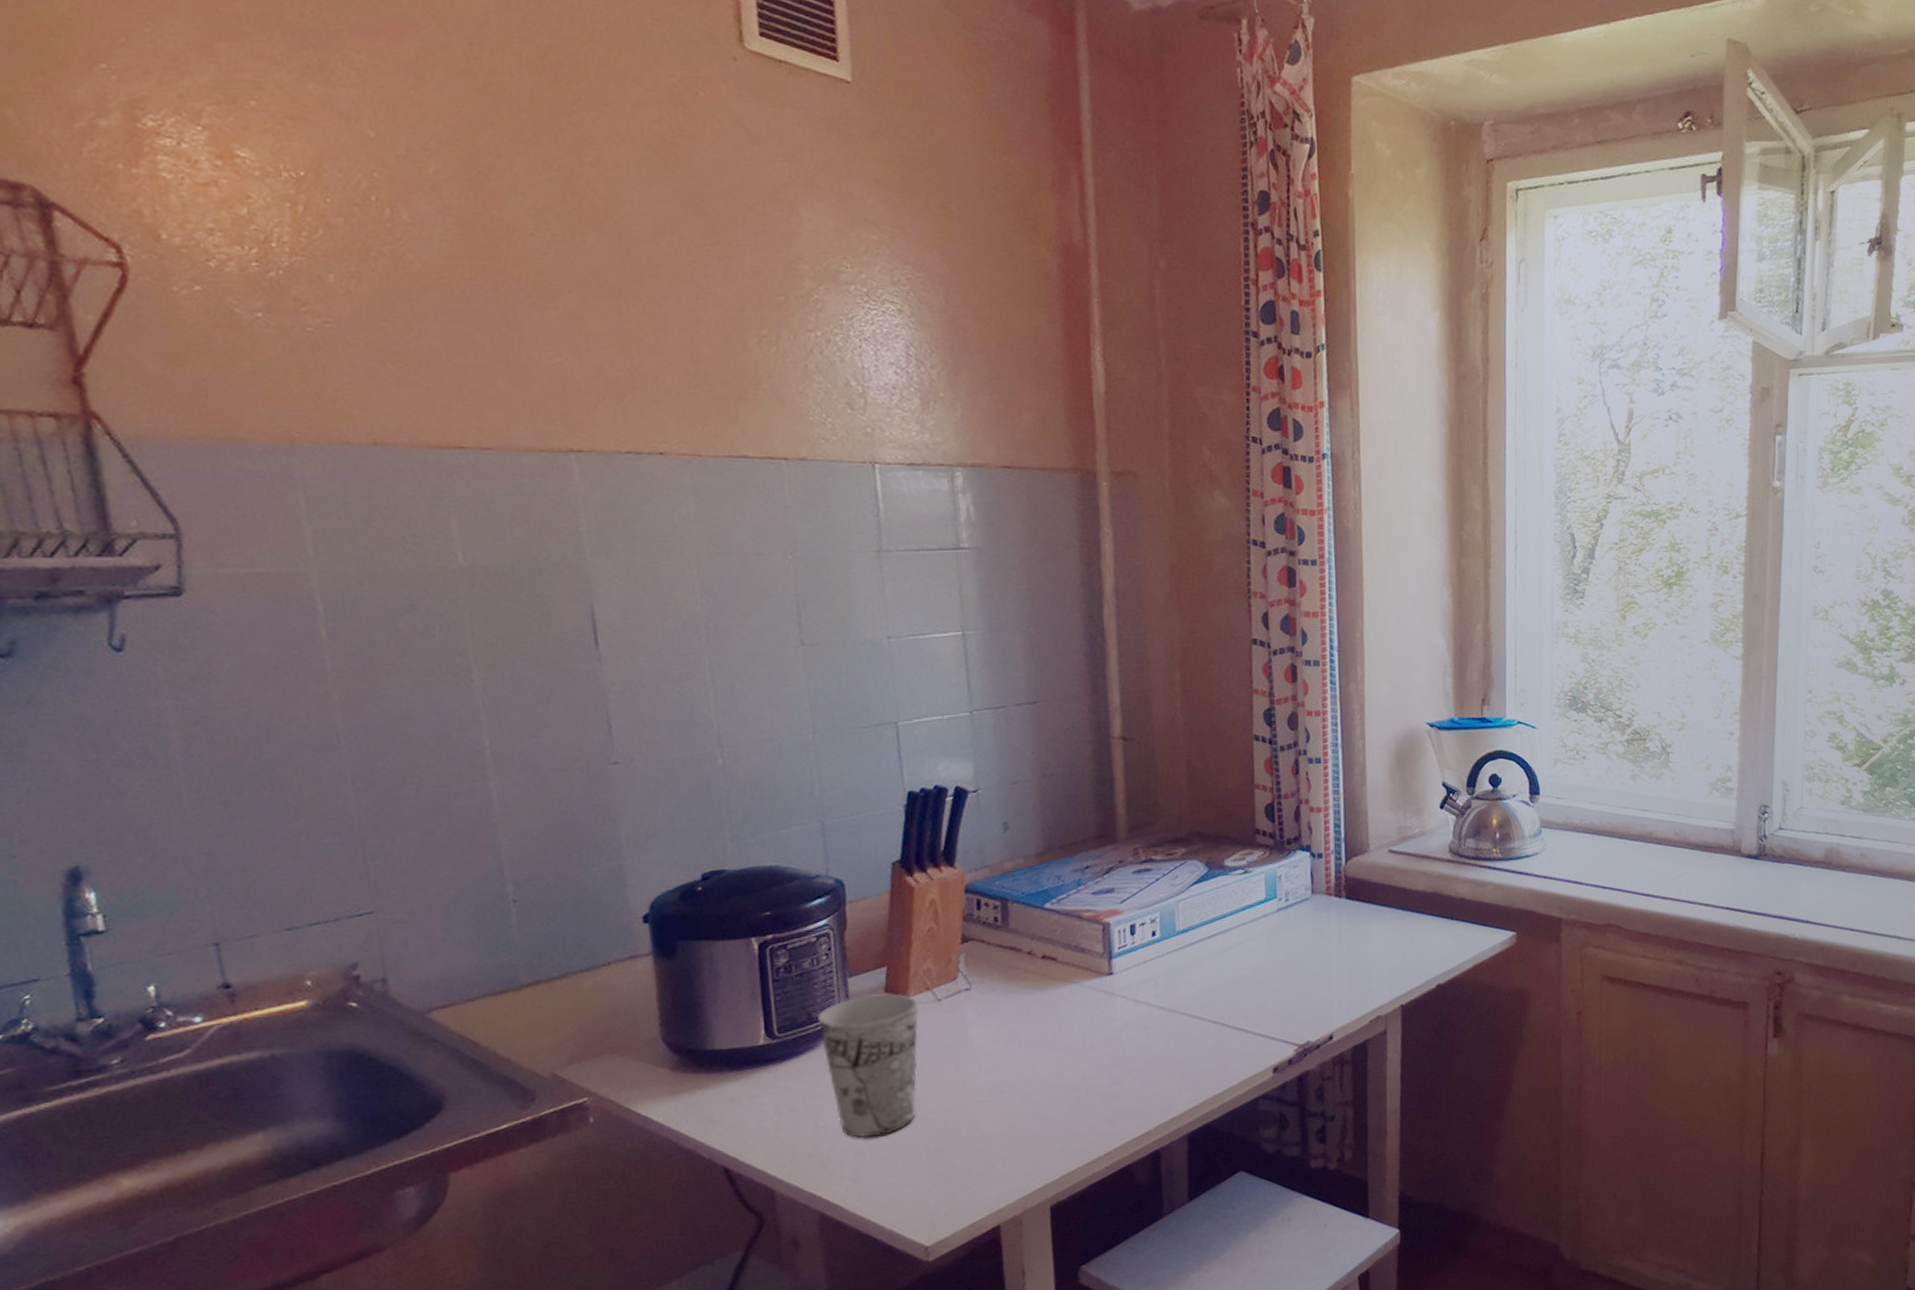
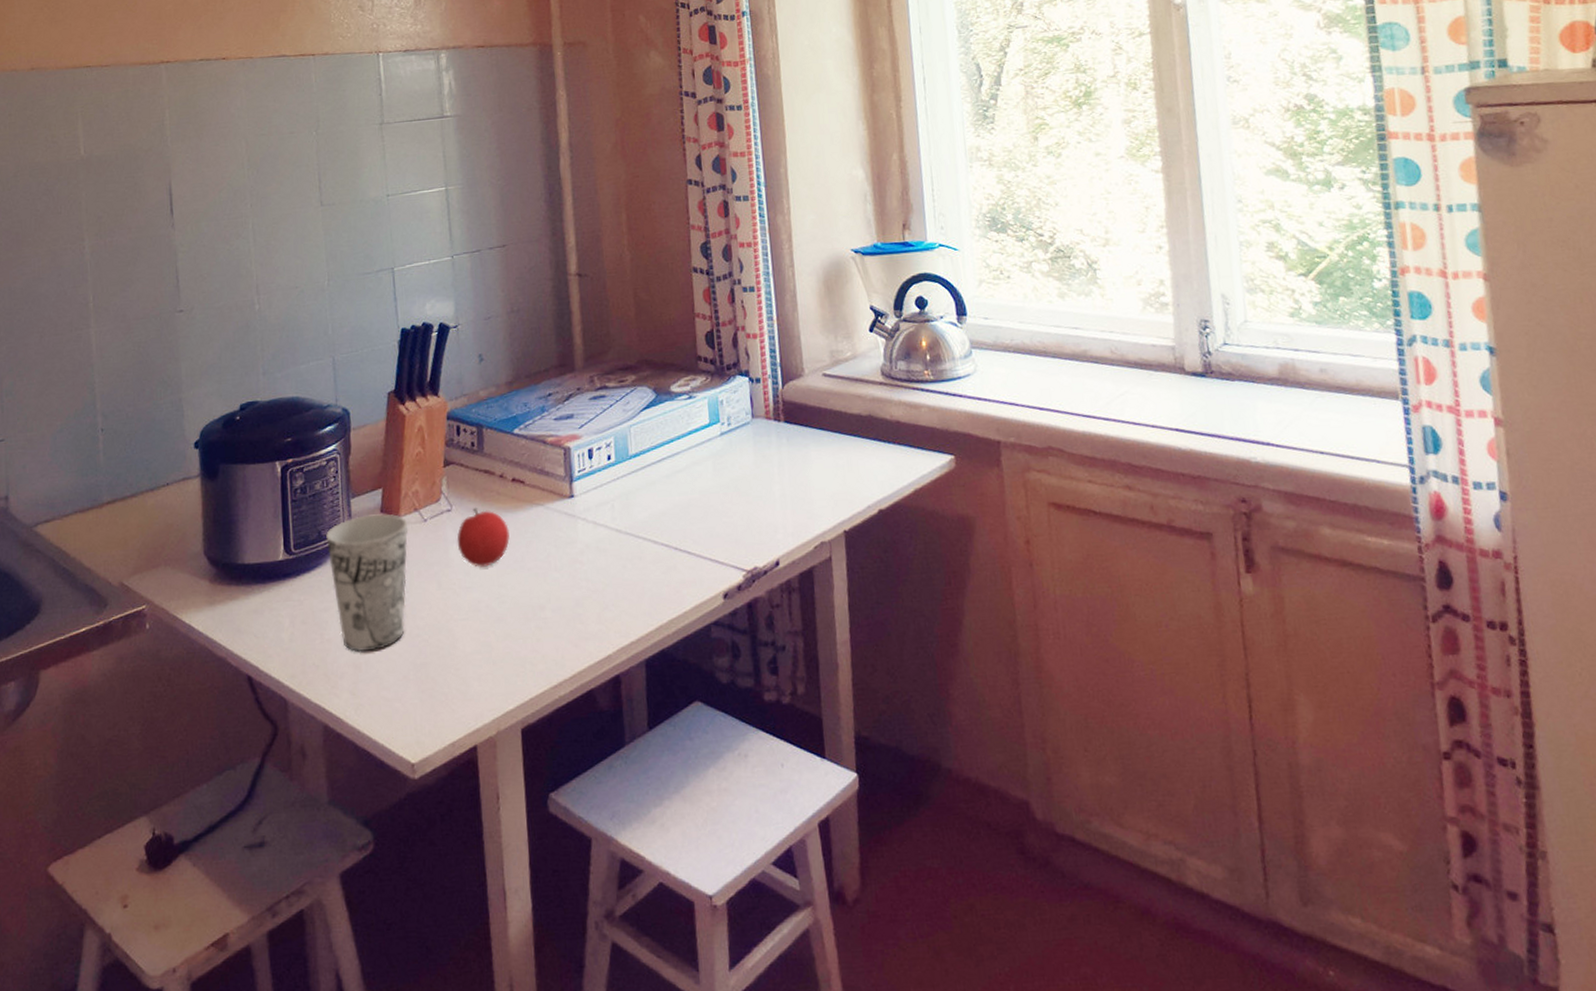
fruit: none [977,986,1039,1048] -> present [457,508,510,567]

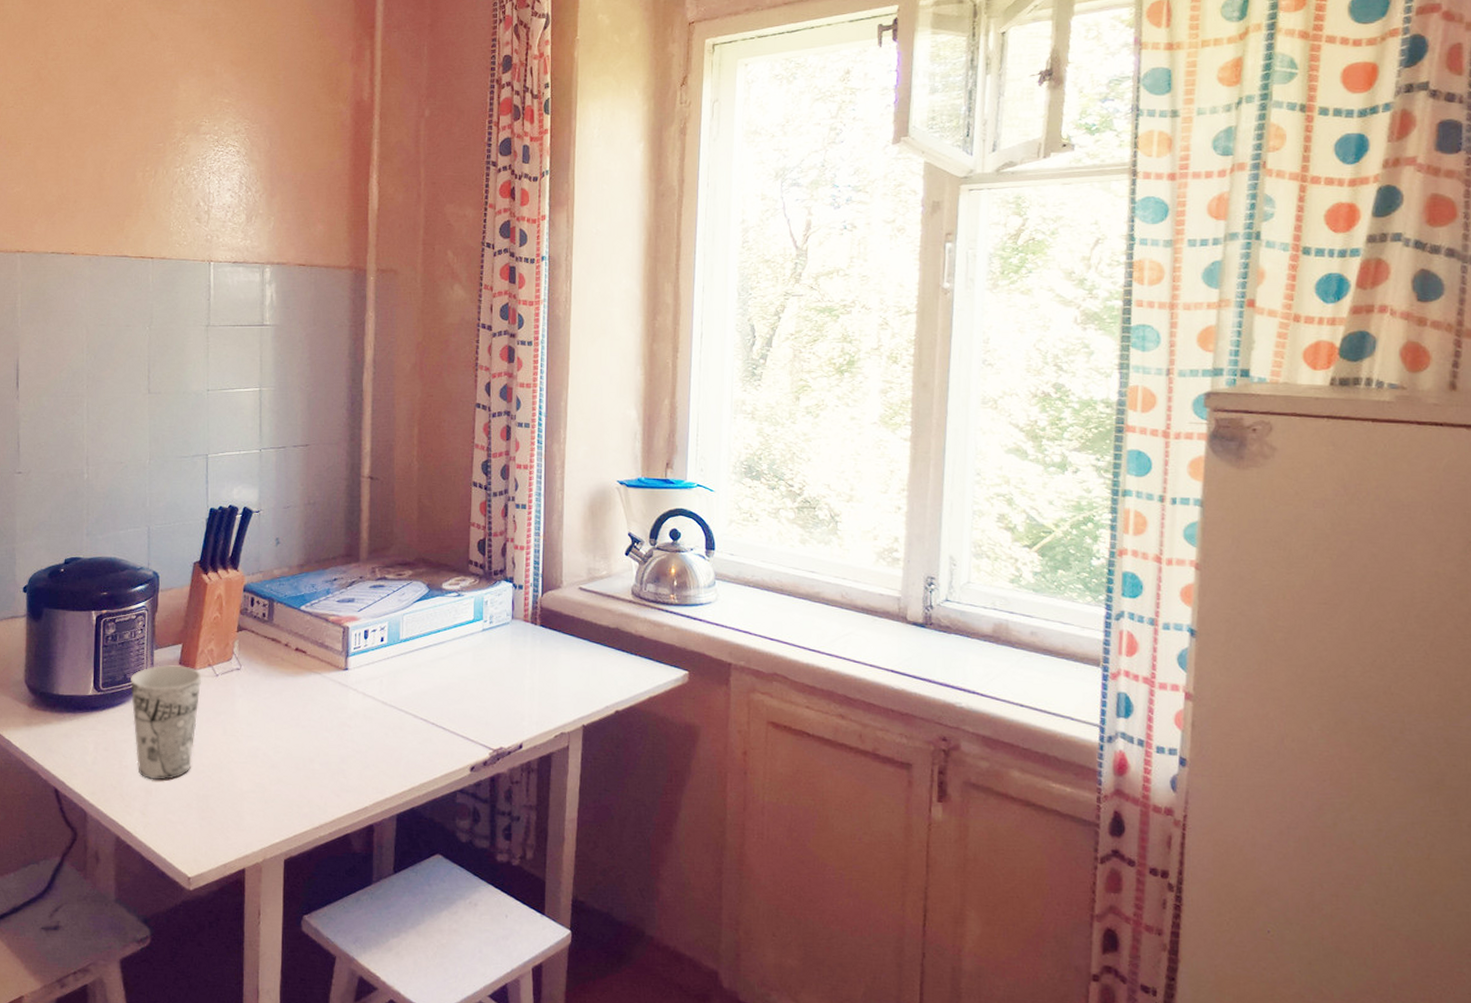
fruit: present [457,508,510,567] -> none [243,670,289,721]

